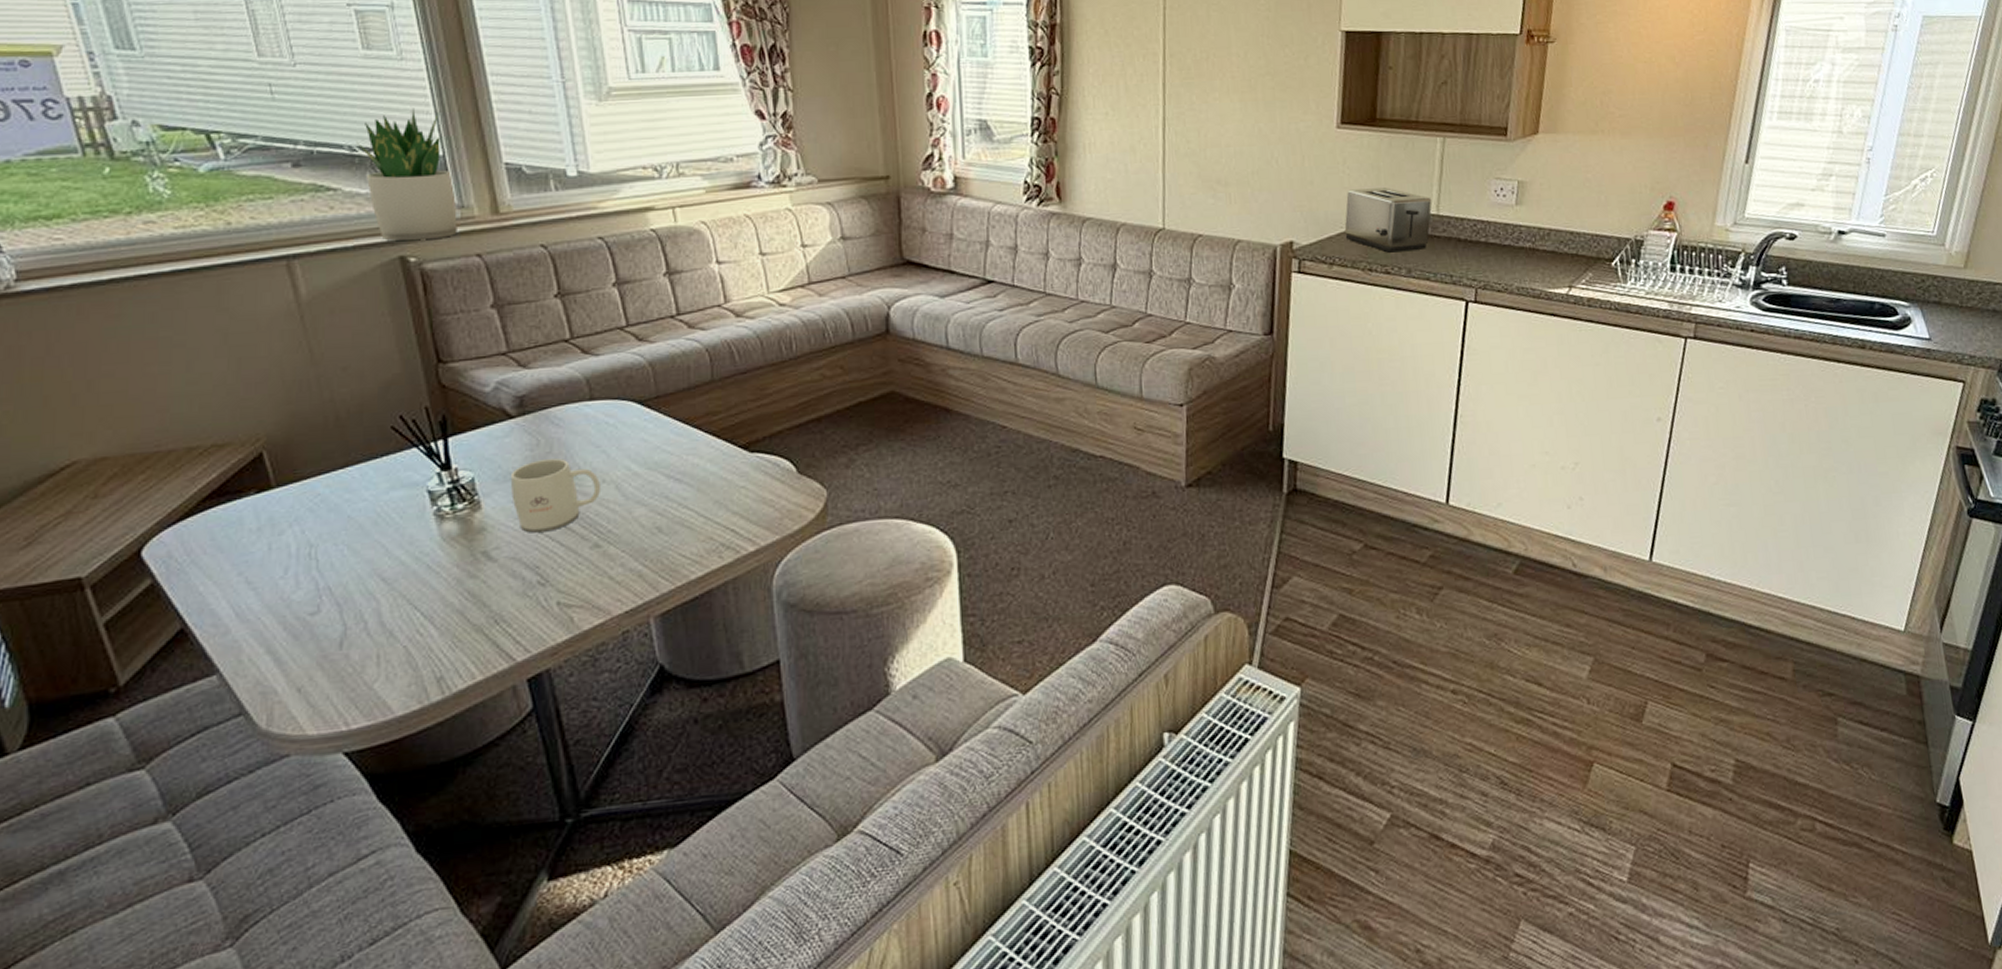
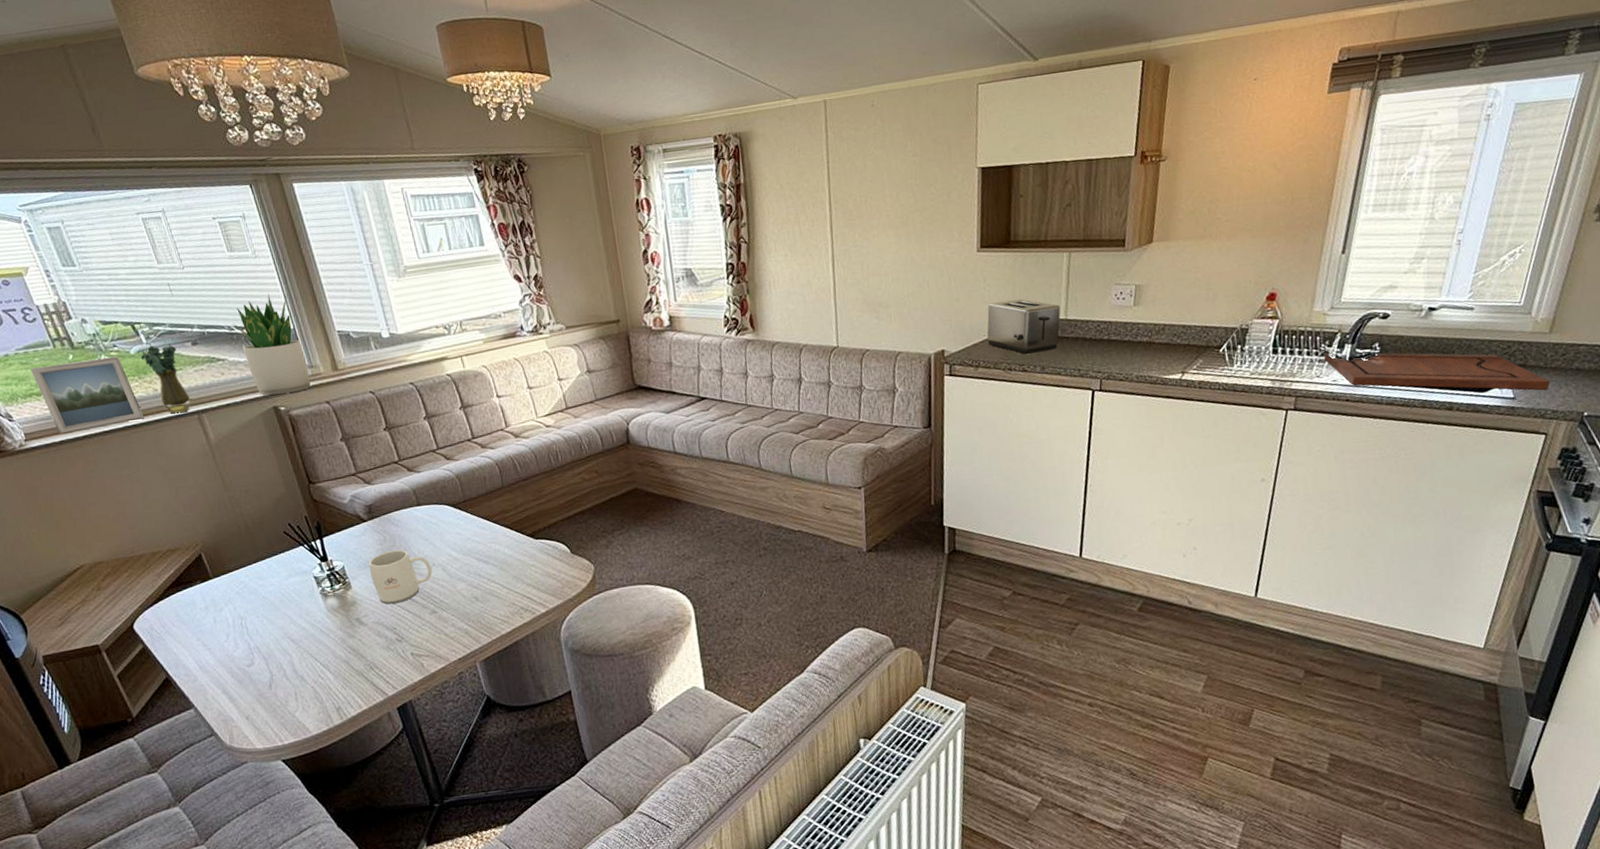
picture frame: none [41,174,206,276] -> present [30,356,144,435]
vase: none [214,159,280,257] -> present [141,343,191,414]
cutting board: none [1726,273,1967,332] -> present [1324,352,1551,391]

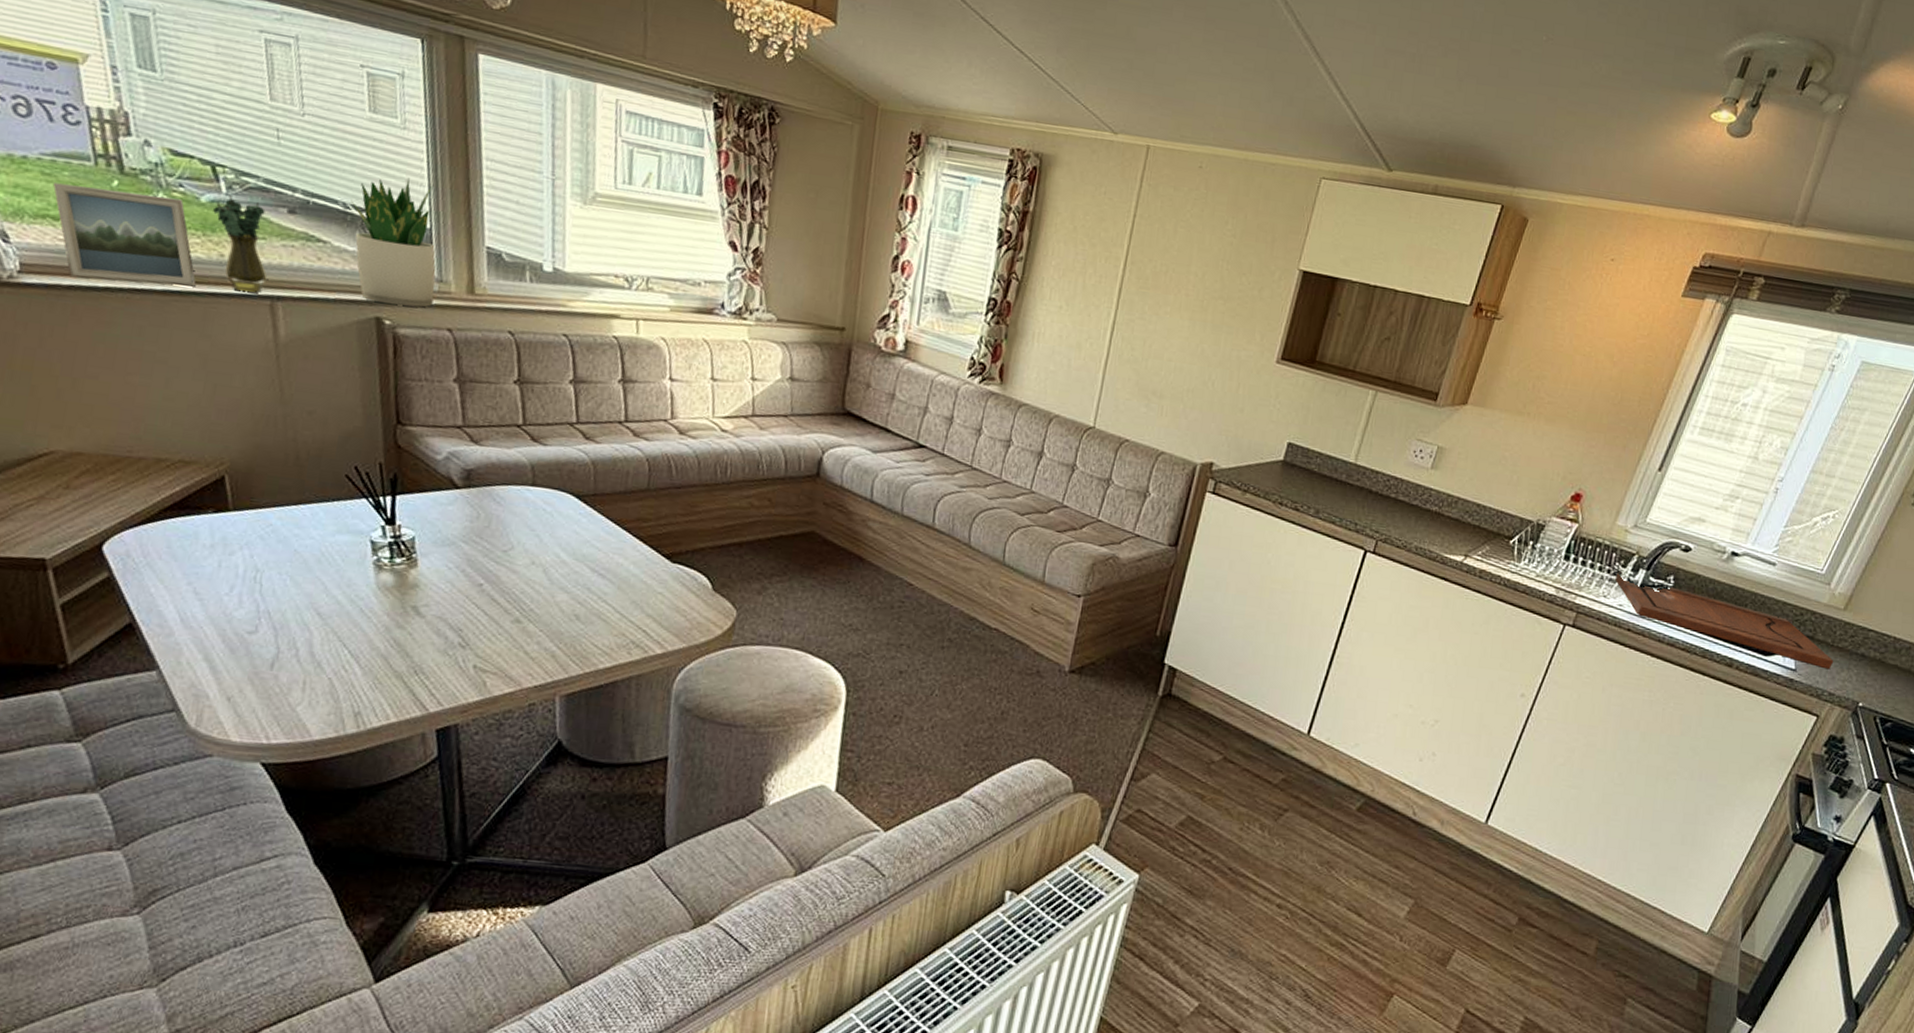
mug: present [368,549,432,604] -> none [446,532,530,600]
toaster: present [987,299,1061,354] -> none [1263,424,1353,494]

